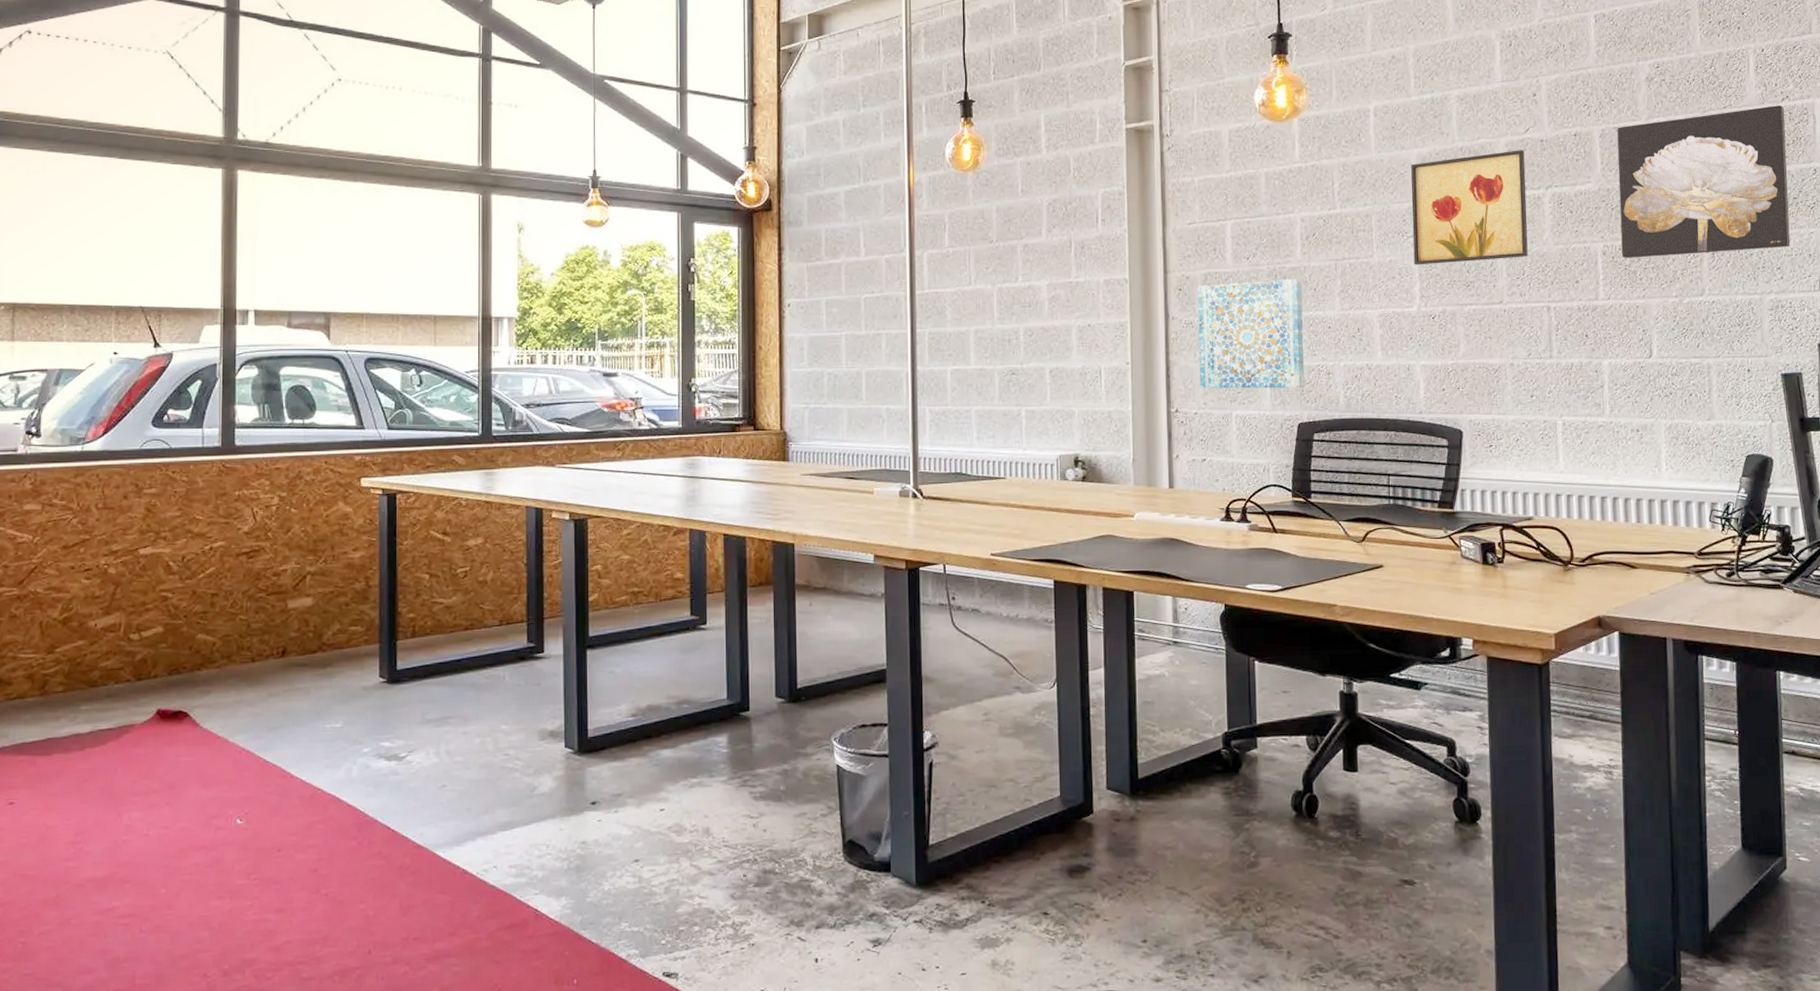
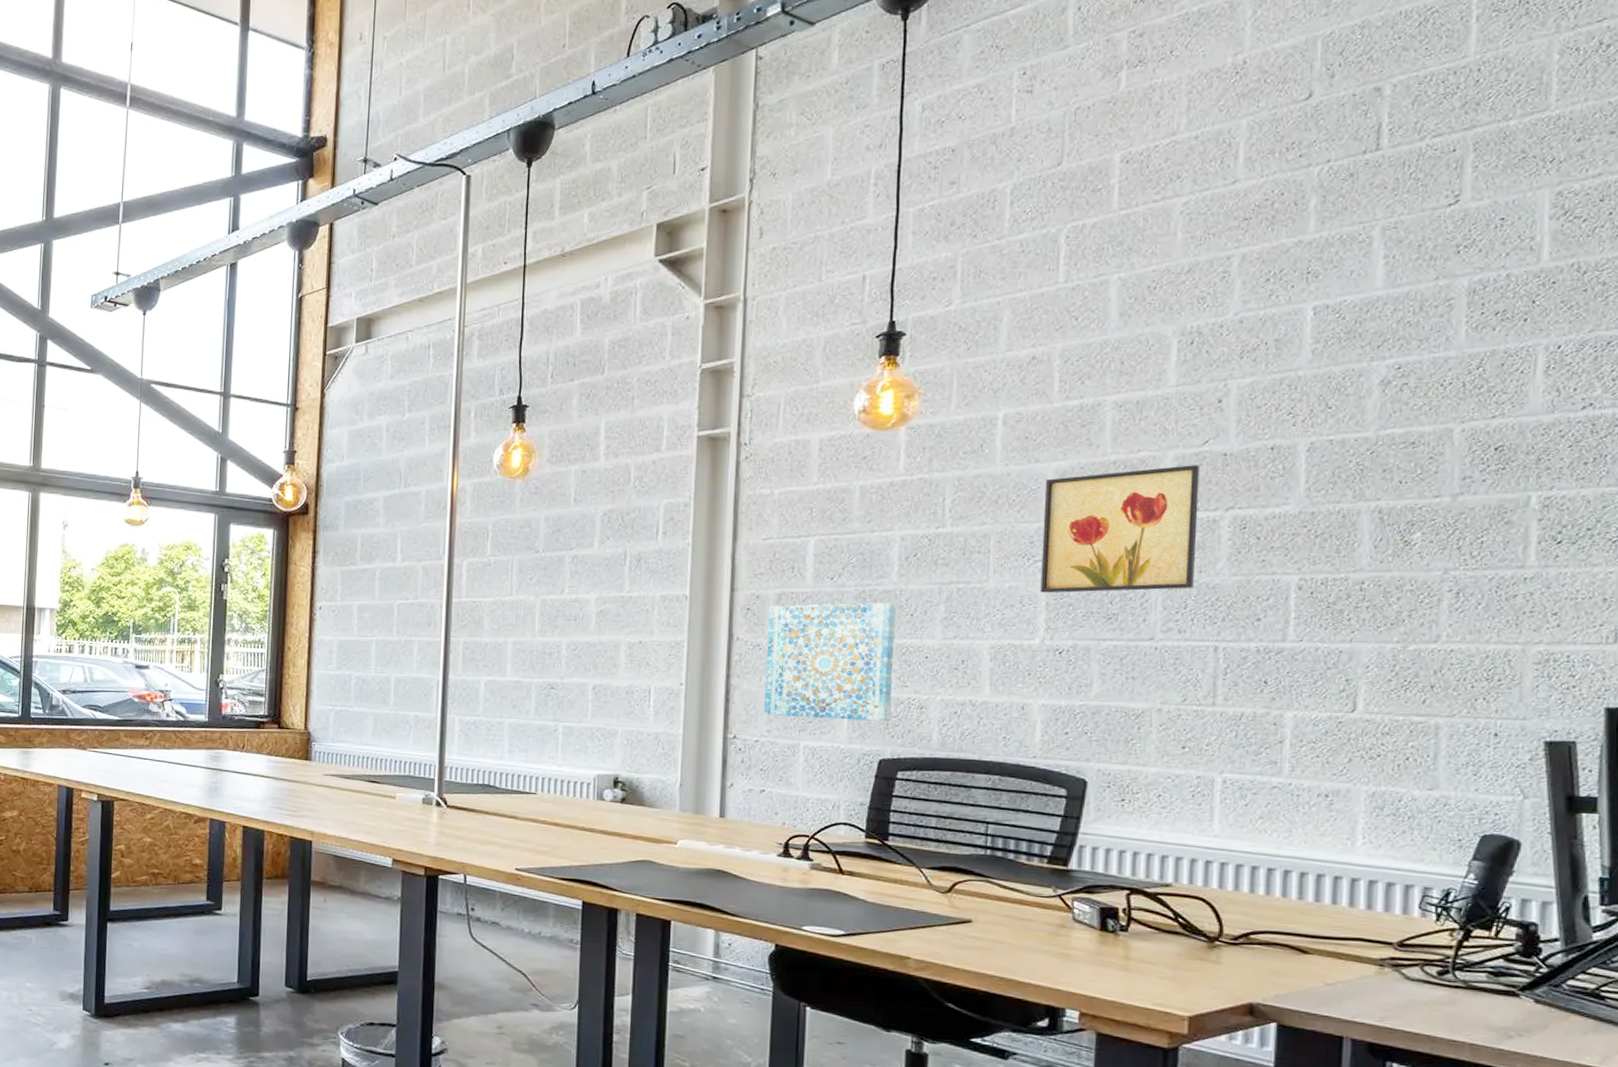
wall art: present [1617,105,1791,259] -> none [1325,415,1584,596]

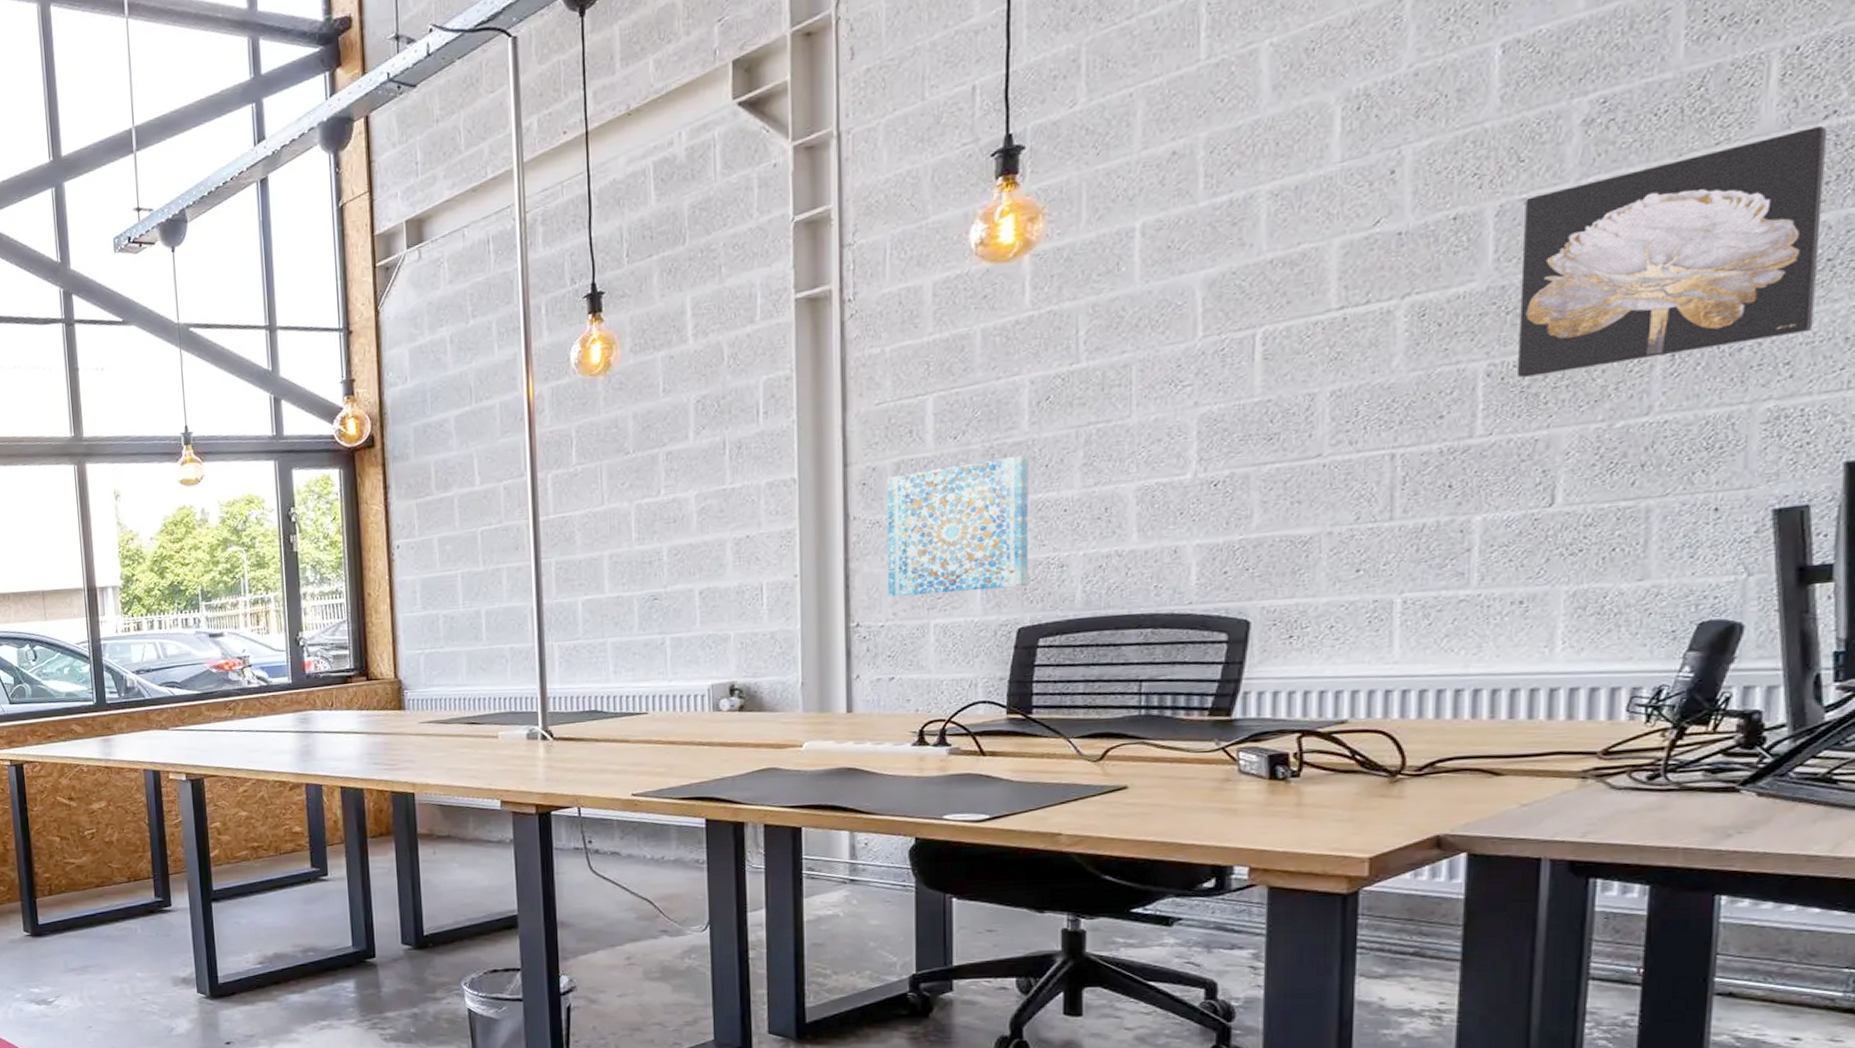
wall art: present [1040,465,1200,593] -> none [1191,250,1370,421]
wall art: none [1325,415,1584,596] -> present [1518,126,1826,378]

